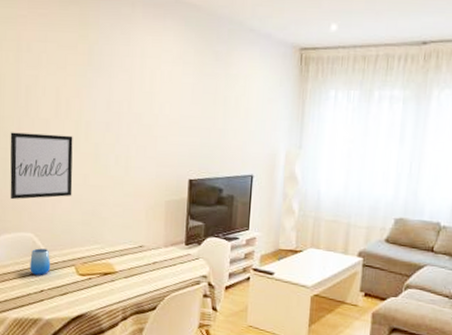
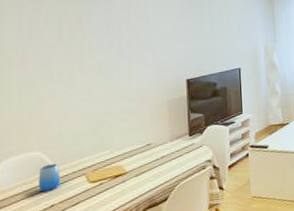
wall art: present [10,132,73,200] -> none [14,57,79,123]

